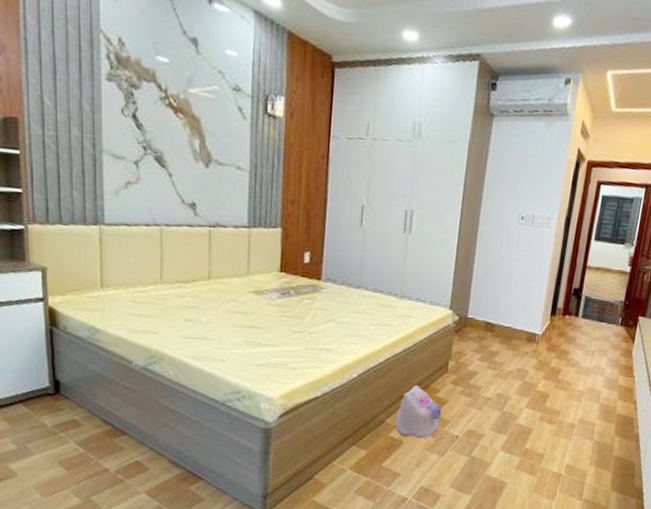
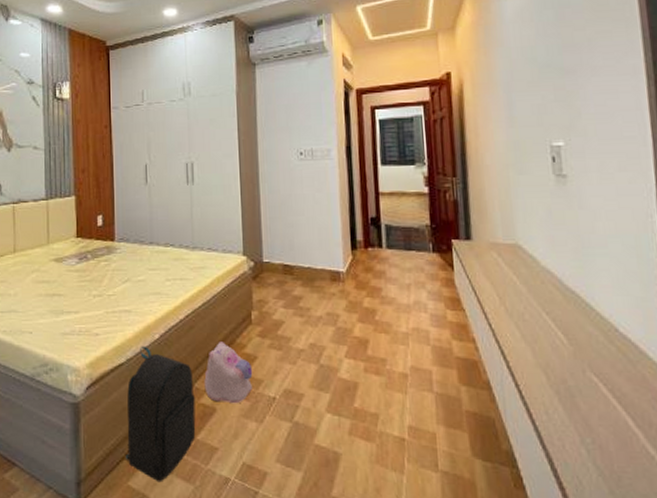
backpack: none [312,382,386,499] -> present [125,346,196,483]

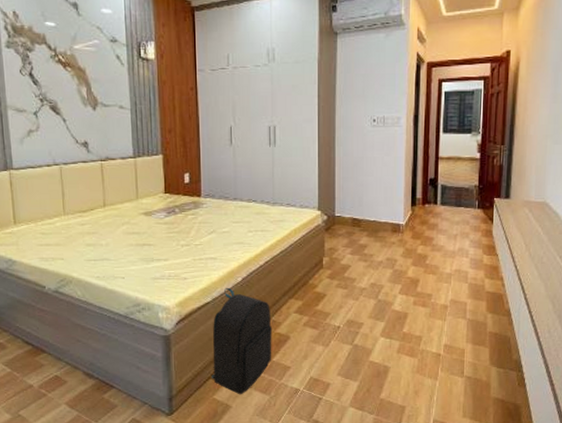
plush toy: present [204,342,253,404] -> none [280,283,322,332]

